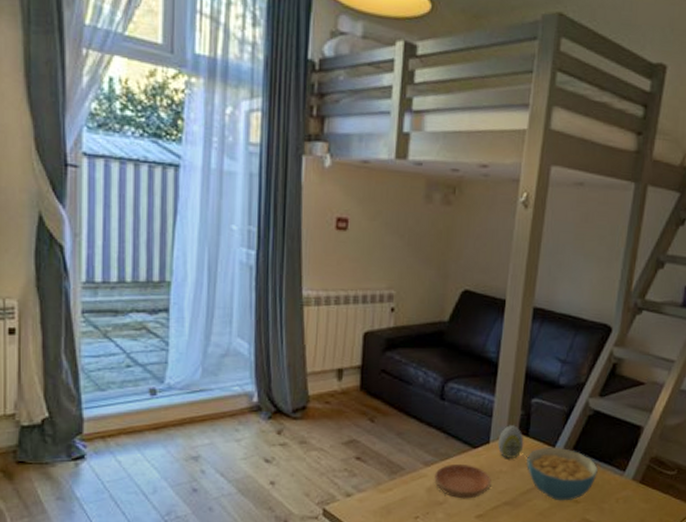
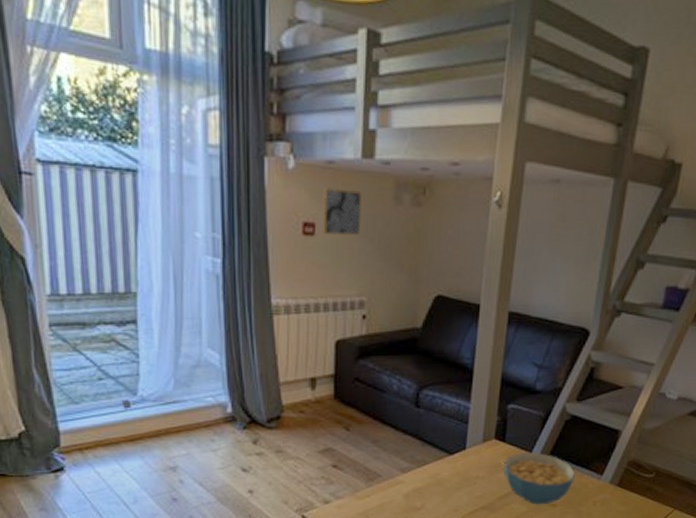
wall art: none [354,185,395,231] -> present [321,187,363,236]
saucer: present [434,463,491,499] -> none [411,470,468,504]
decorative egg: present [497,425,524,458] -> none [474,431,501,464]

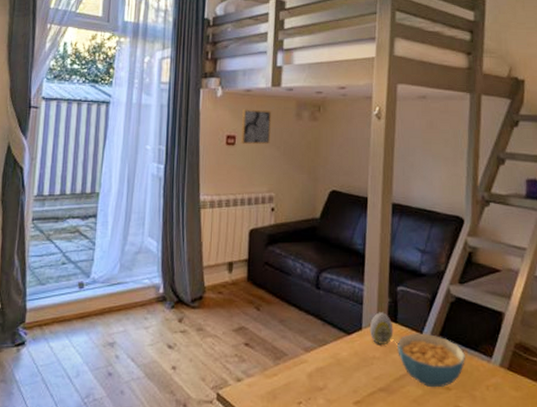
decorative egg: none [474,431,501,464] -> present [369,312,394,344]

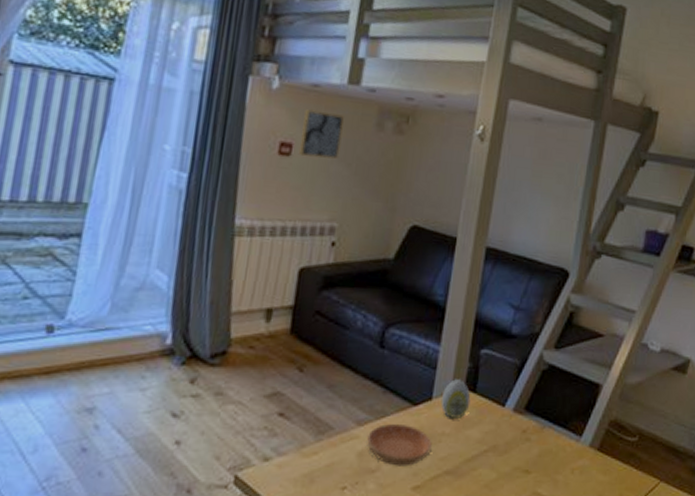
saucer: none [314,349,366,385] -> present [367,423,432,466]
cereal bowl: present [397,333,465,388] -> none [472,405,552,471]

